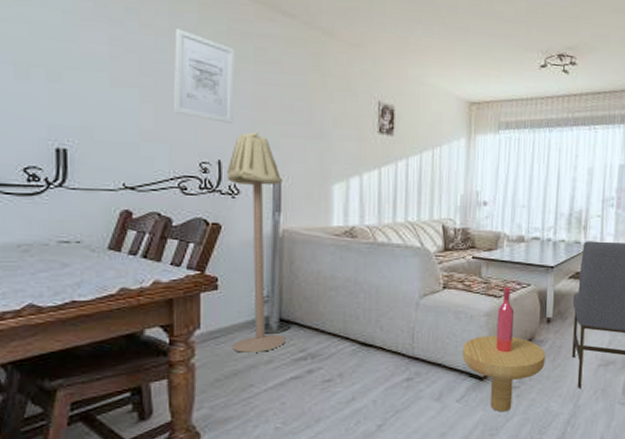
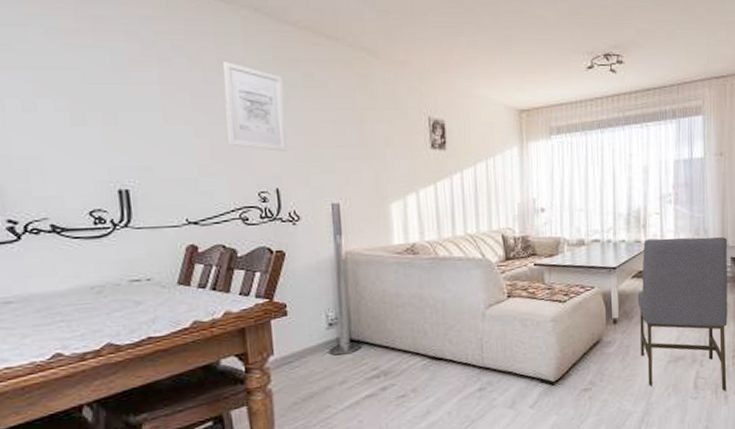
floor lamp: present [227,131,287,353] -> none [286,157,359,375]
side table: present [463,286,546,412] -> none [532,290,615,415]

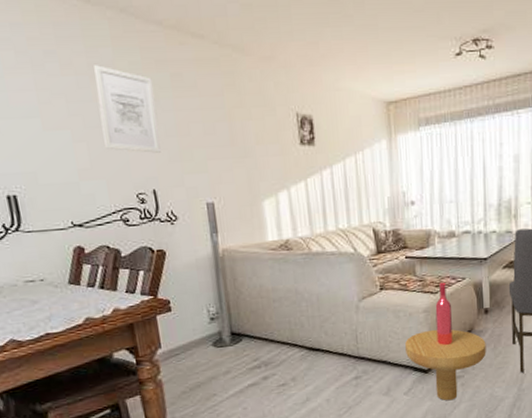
side table: none [532,290,615,415] -> present [405,282,486,401]

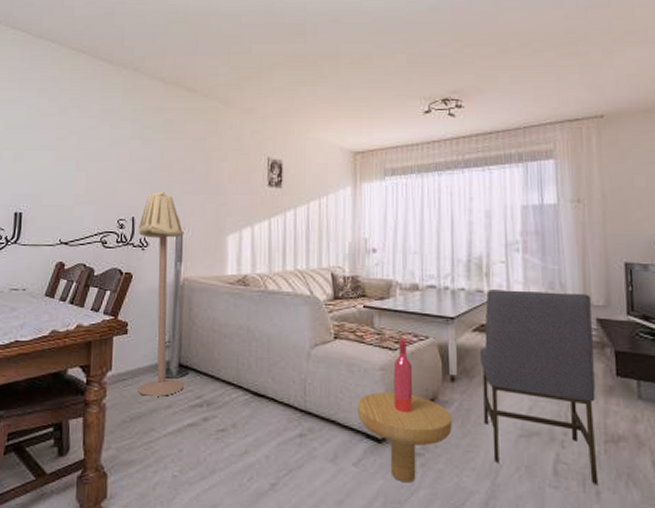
wall art: present [94,65,161,153] -> none [100,111,149,185]
floor lamp: none [162,157,240,366] -> present [136,191,185,396]

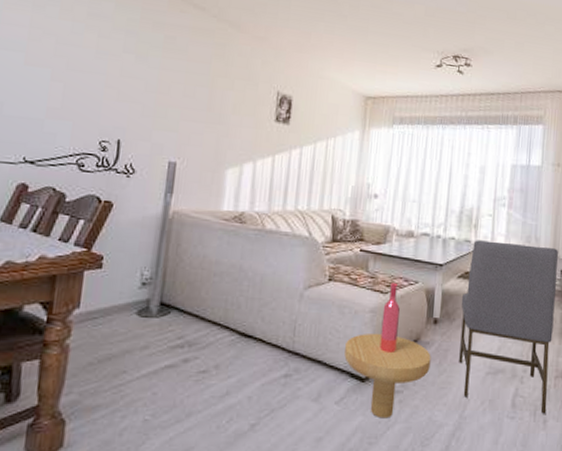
floor lamp: present [136,191,185,396] -> none [108,114,178,337]

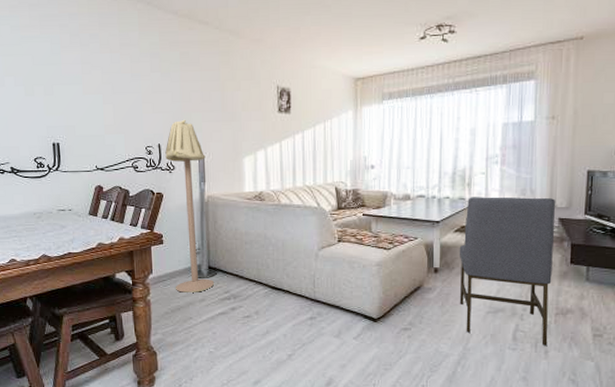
floor lamp: none [108,114,178,337] -> present [165,119,215,293]
side table: present [344,282,431,419] -> none [358,240,434,350]

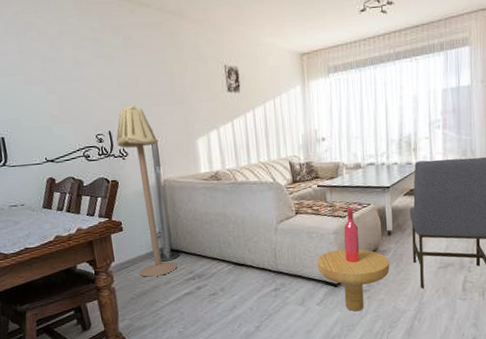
side table: none [358,240,434,350] -> present [318,207,390,312]

